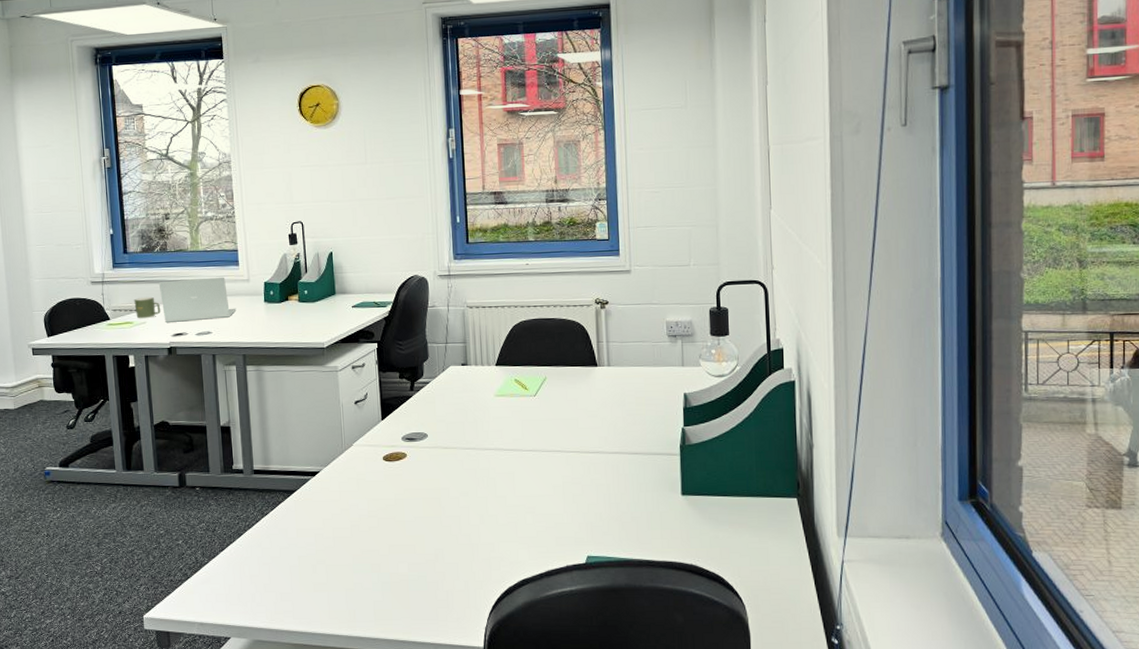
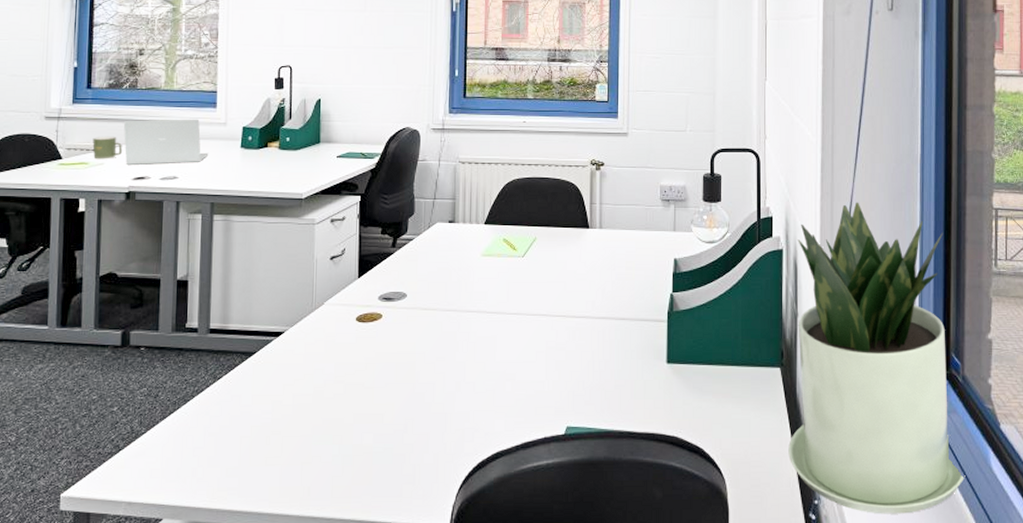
planter: none [808,330,995,640] -> present [788,202,966,514]

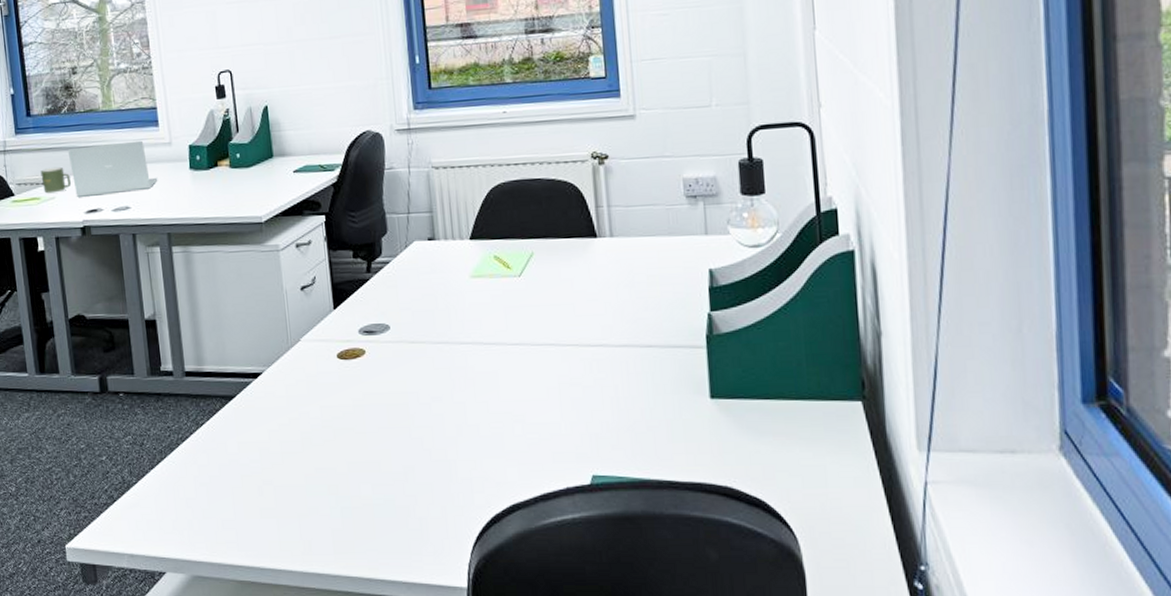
planter: present [788,202,966,514] -> none [874,181,1138,585]

